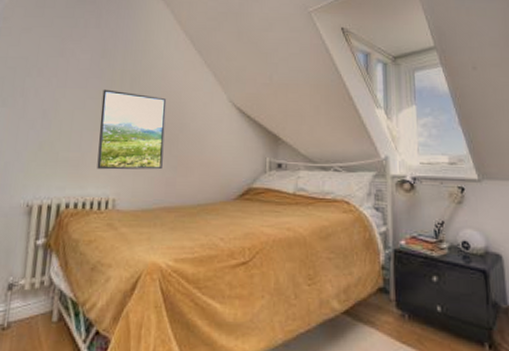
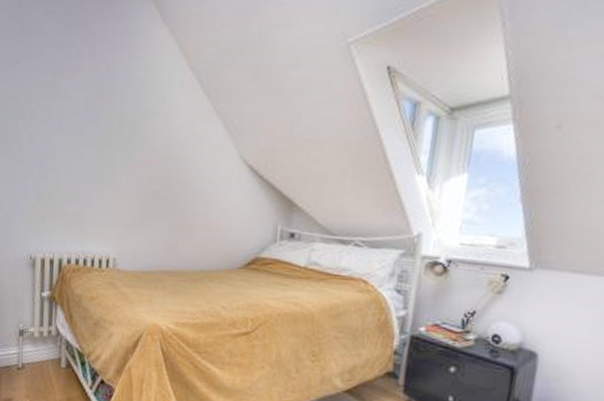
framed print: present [97,89,167,170] -> none [96,137,170,231]

